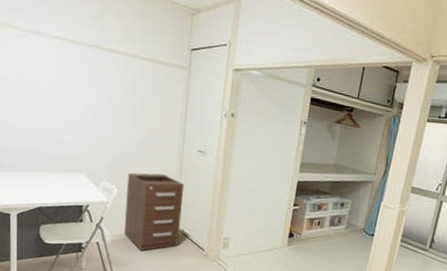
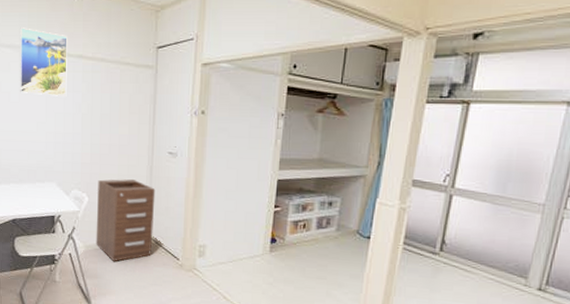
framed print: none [49,15,101,89] -> present [20,28,67,96]

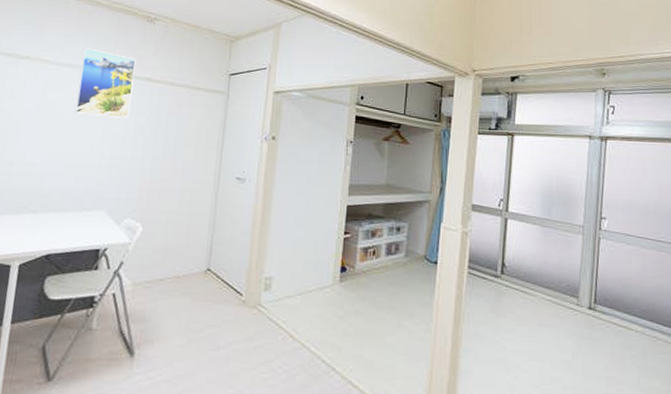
filing cabinet: present [96,179,156,262] -> none [146,206,220,301]

